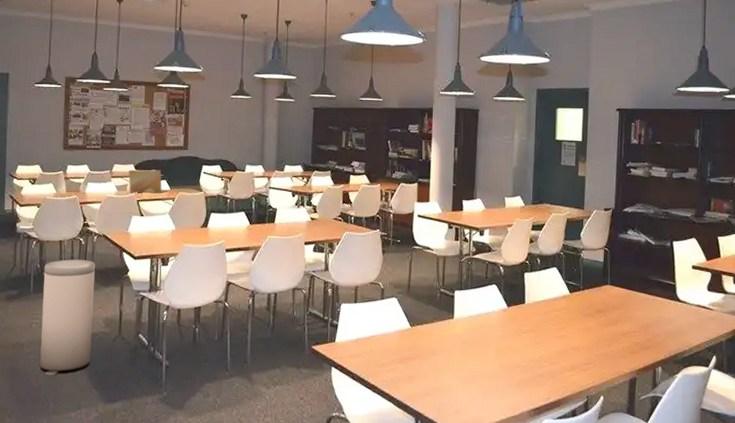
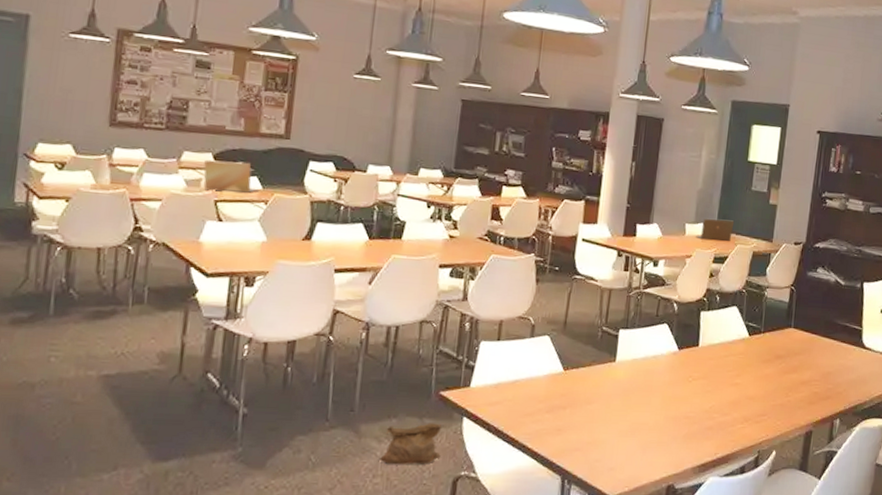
pedal bin: present [40,259,95,376] -> none [59,273,149,427]
bag: none [268,372,316,407] -> present [378,423,443,465]
laptop: none [515,191,548,211] -> present [696,218,735,242]

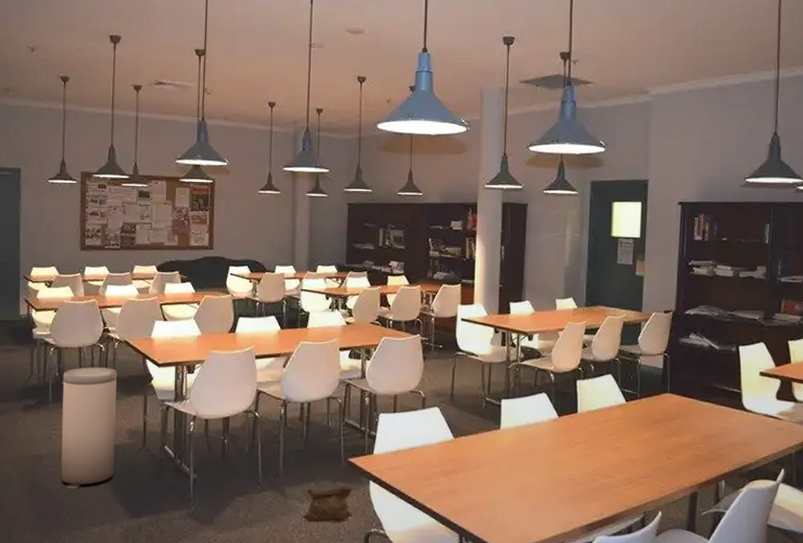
pedal bin: none [59,273,149,427] -> present [61,367,117,490]
laptop: present [203,159,260,193] -> none [150,271,193,297]
laptop: present [696,218,735,242] -> none [566,293,603,314]

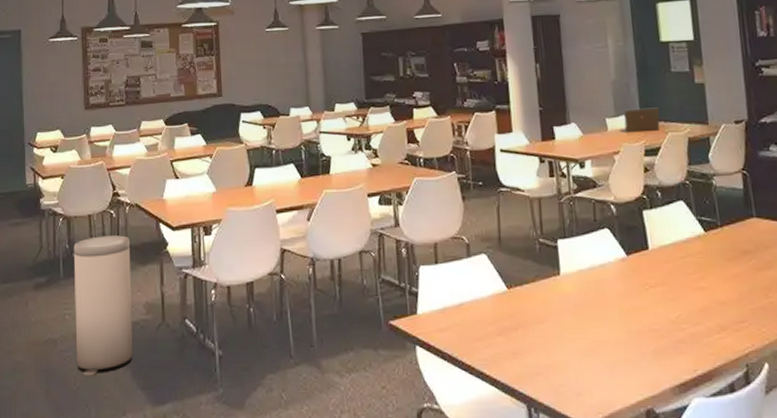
bag: present [302,486,353,522] -> none [343,354,401,398]
laptop: none [566,293,603,314] -> present [619,107,660,133]

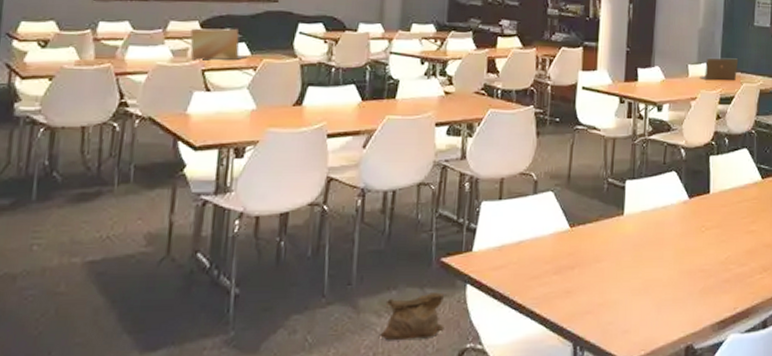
pedal bin: present [73,235,133,376] -> none [41,153,135,319]
laptop: none [158,122,204,153] -> present [190,28,248,61]
bag: none [343,354,401,398] -> present [378,292,445,340]

